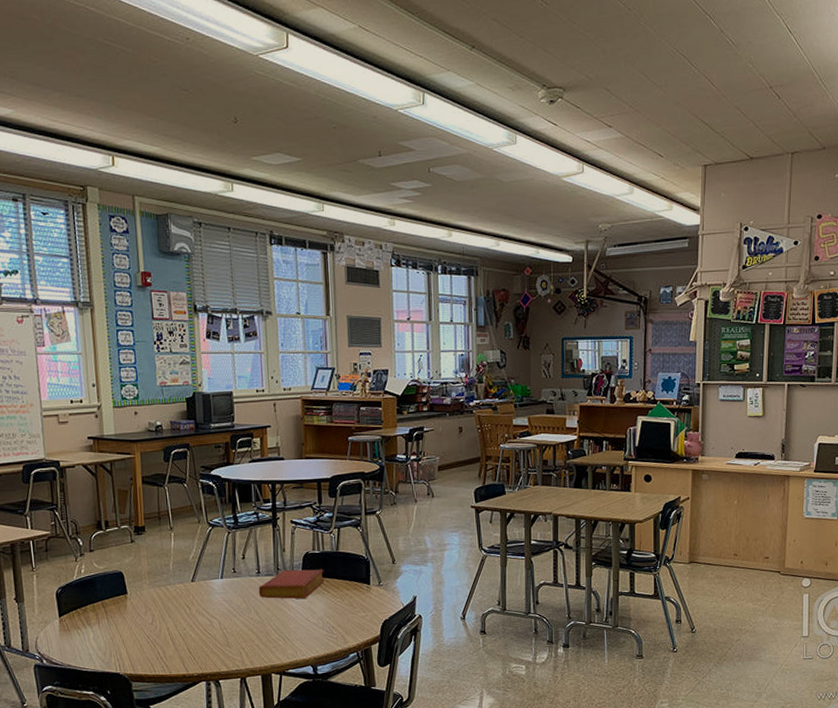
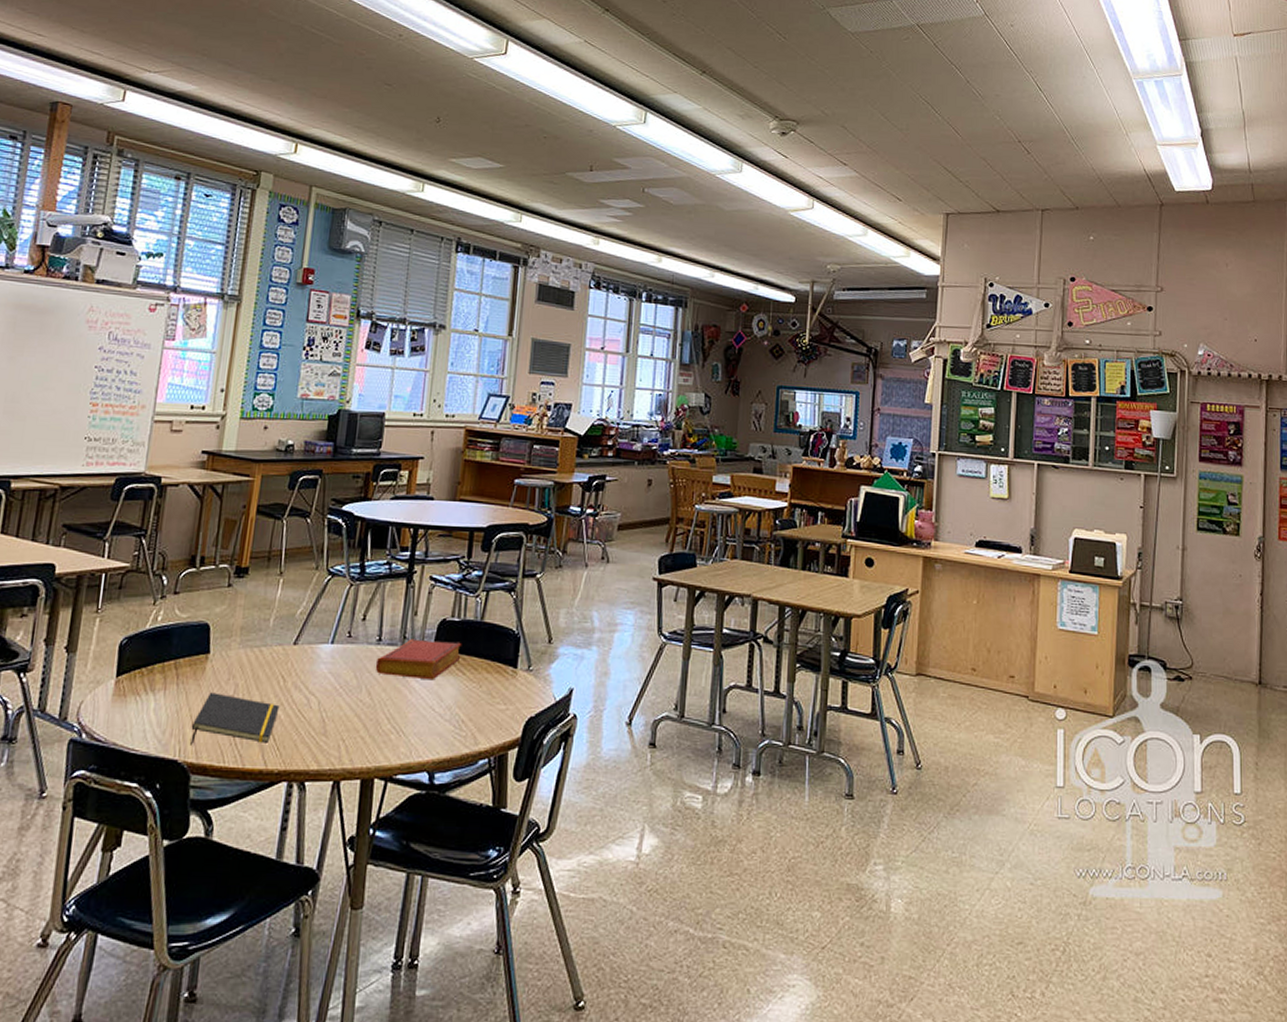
notepad: none [124,622,190,662] -> present [190,692,280,745]

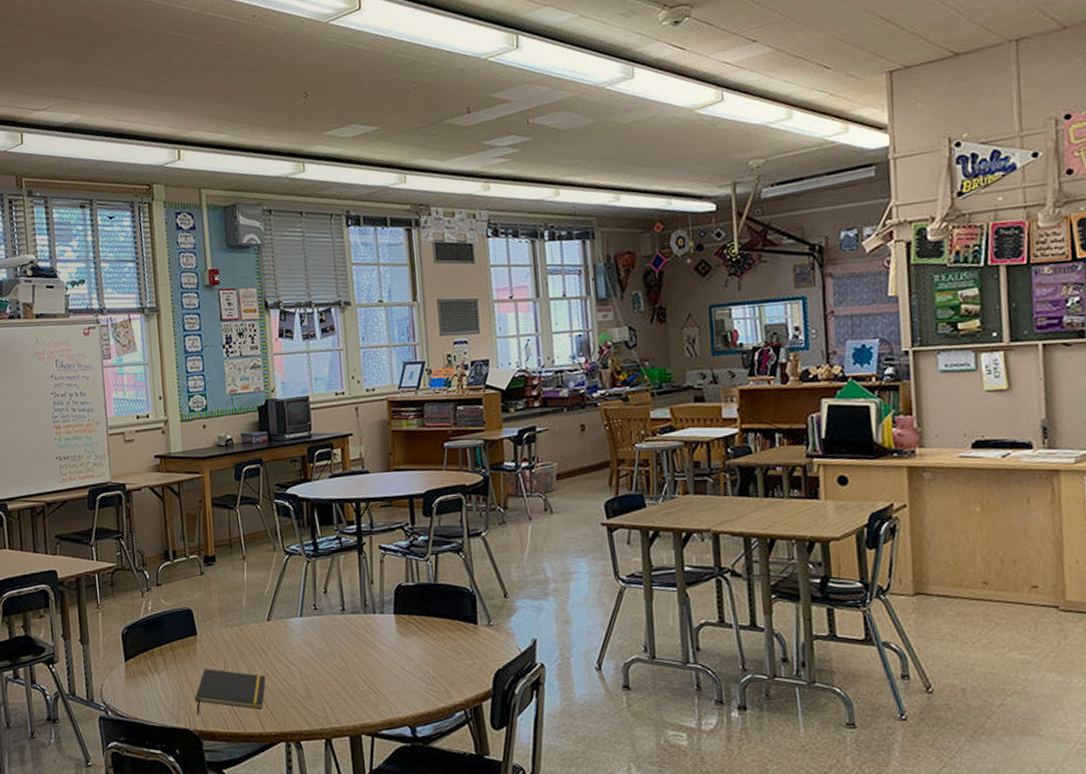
book: present [375,638,462,681] -> none [343,605,422,643]

